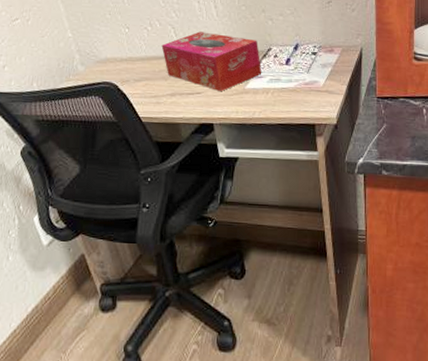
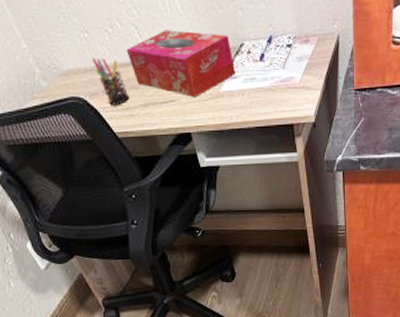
pen holder: none [129,49,159,93] -> present [92,57,130,105]

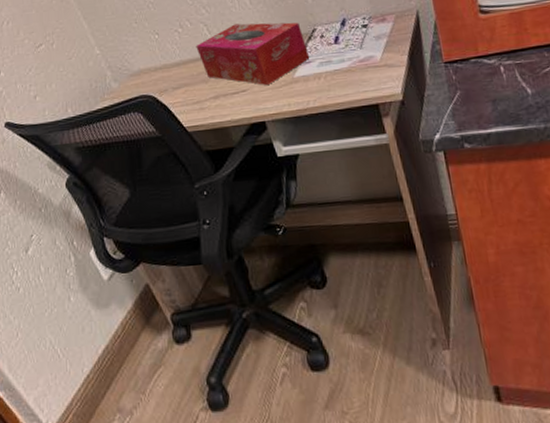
pen holder: present [92,57,130,105] -> none [162,56,200,100]

